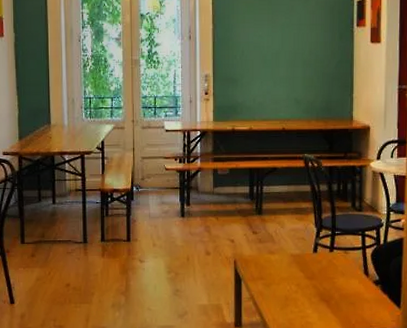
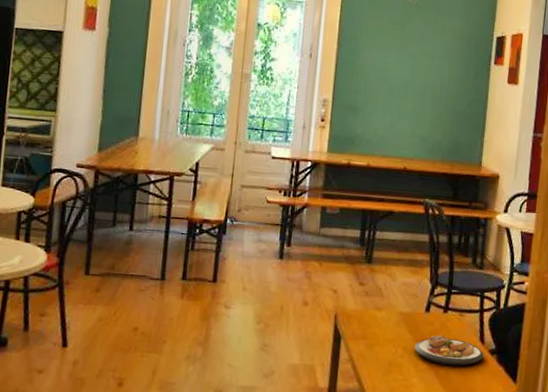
plate: none [306,271,370,297] -> present [414,334,485,366]

